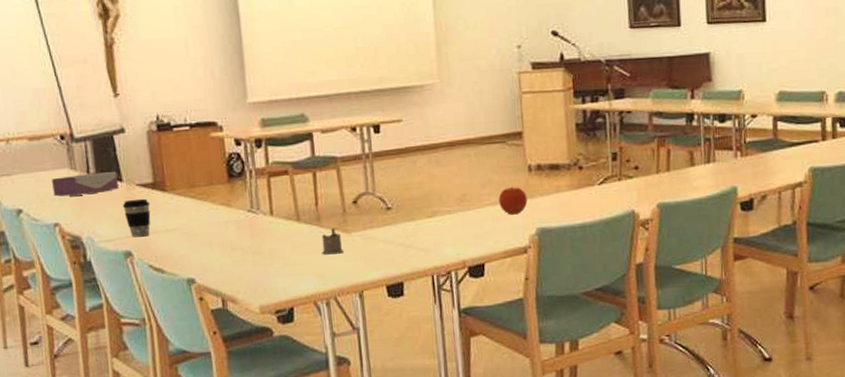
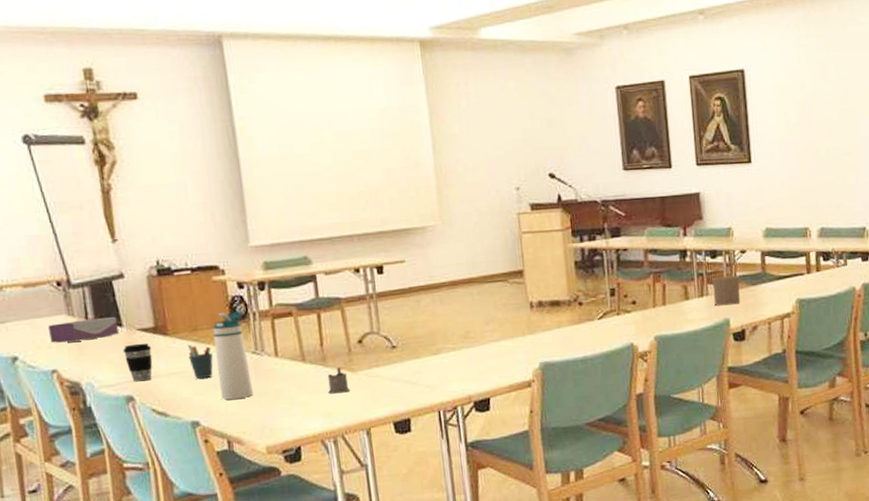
pen holder: none [185,202,210,236] -> present [188,345,213,379]
water bottle: none [209,169,248,258] -> present [212,311,253,400]
fruit: present [498,186,528,215] -> none [502,323,530,351]
cup: none [719,141,750,173] -> present [711,275,740,306]

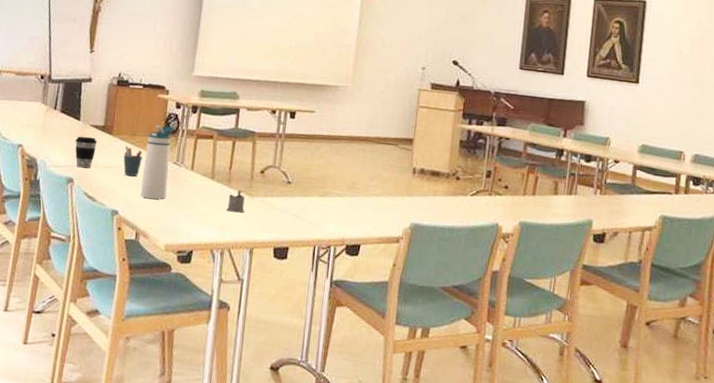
tissue box: present [48,316,119,343] -> none [24,108,77,127]
cup: present [711,275,740,306] -> none [580,179,609,209]

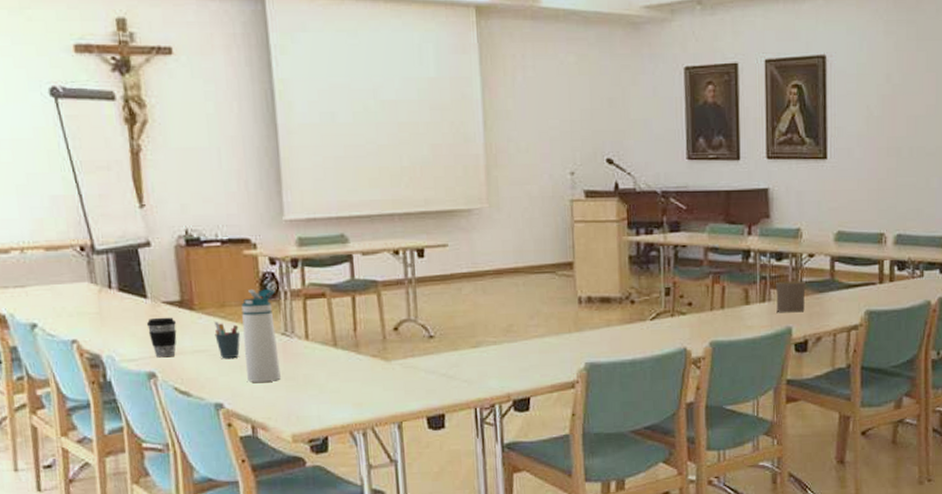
tea glass holder: present [226,190,245,213] -> none [359,355,382,383]
cup: none [580,179,609,209] -> present [775,281,806,313]

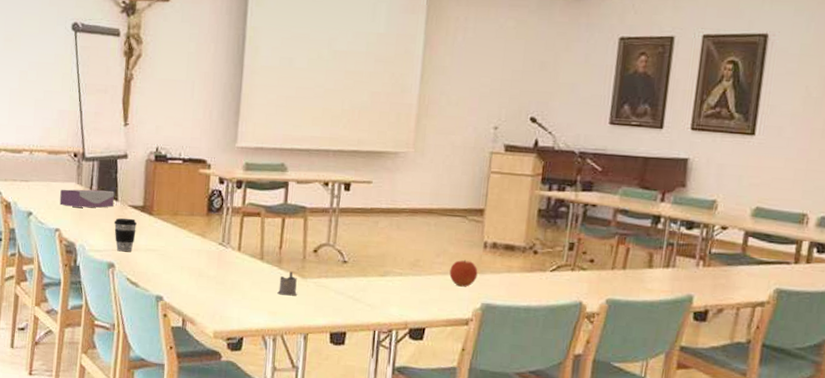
tissue box: none [70,286,143,312] -> present [60,189,115,208]
pen holder: present [215,322,240,358] -> none [165,227,186,259]
water bottle: present [241,288,281,382] -> none [186,202,219,284]
tea glass holder: none [359,355,382,383] -> present [277,271,297,296]
fruit: none [547,318,577,348] -> present [449,259,478,287]
cup: present [775,281,806,313] -> none [679,249,714,283]

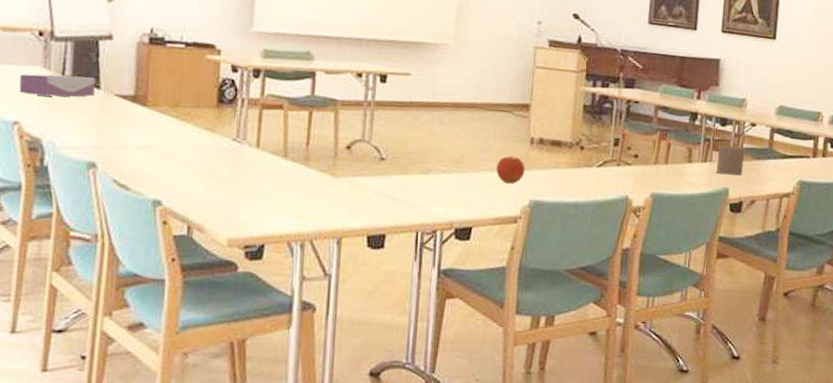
coffee cup: present [114,217,137,252] -> none [95,109,126,150]
tea glass holder: present [277,271,297,296] -> none [305,170,328,197]
cup: none [679,249,714,283] -> present [716,145,746,176]

